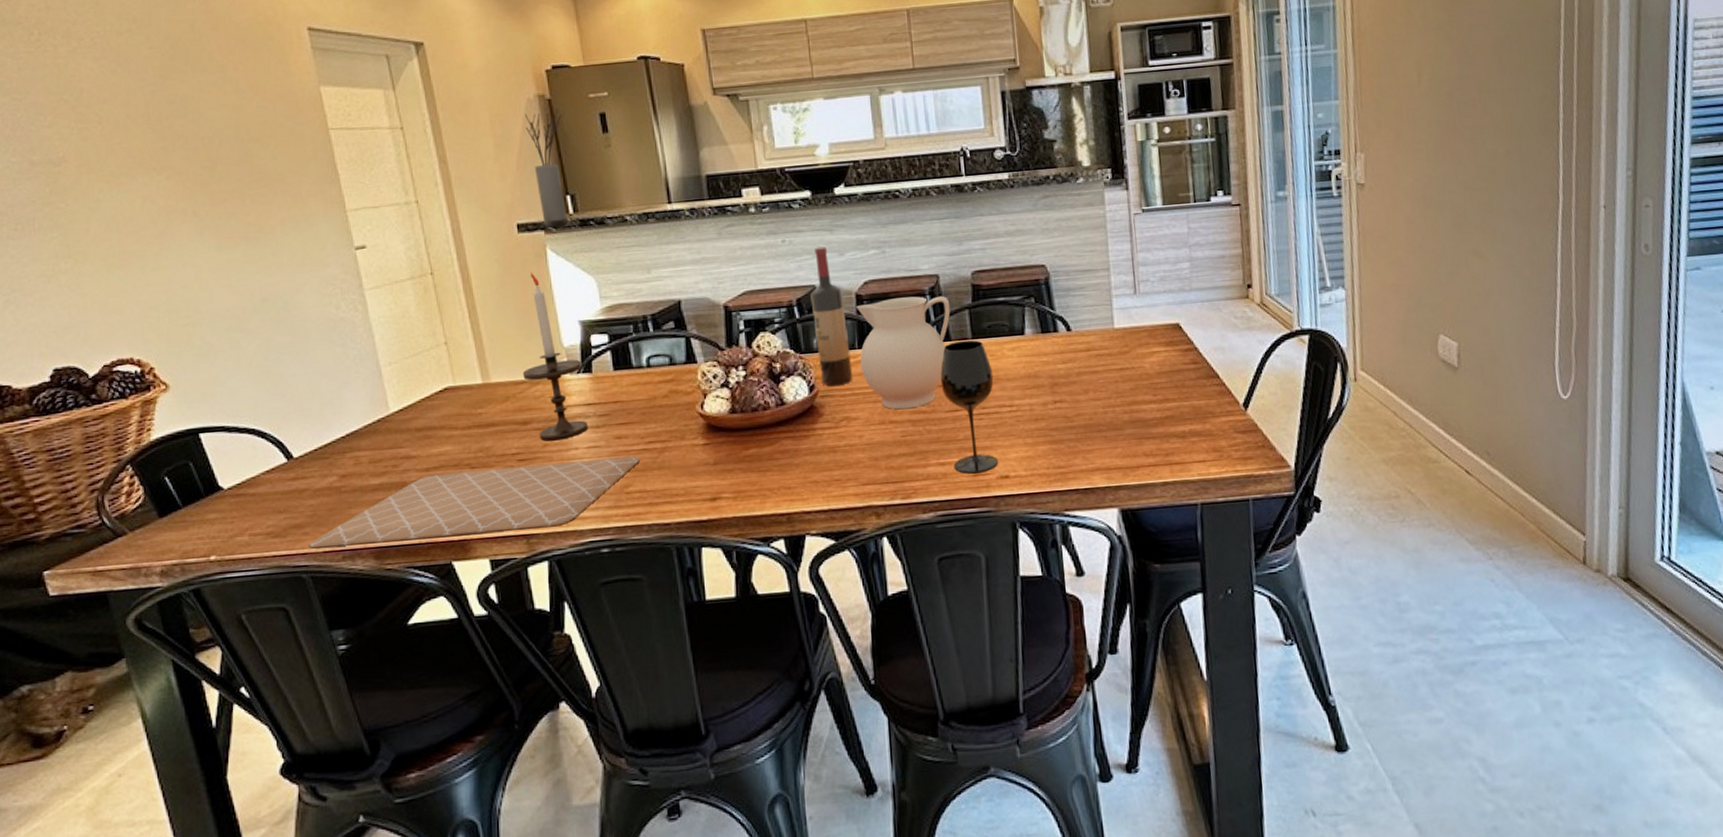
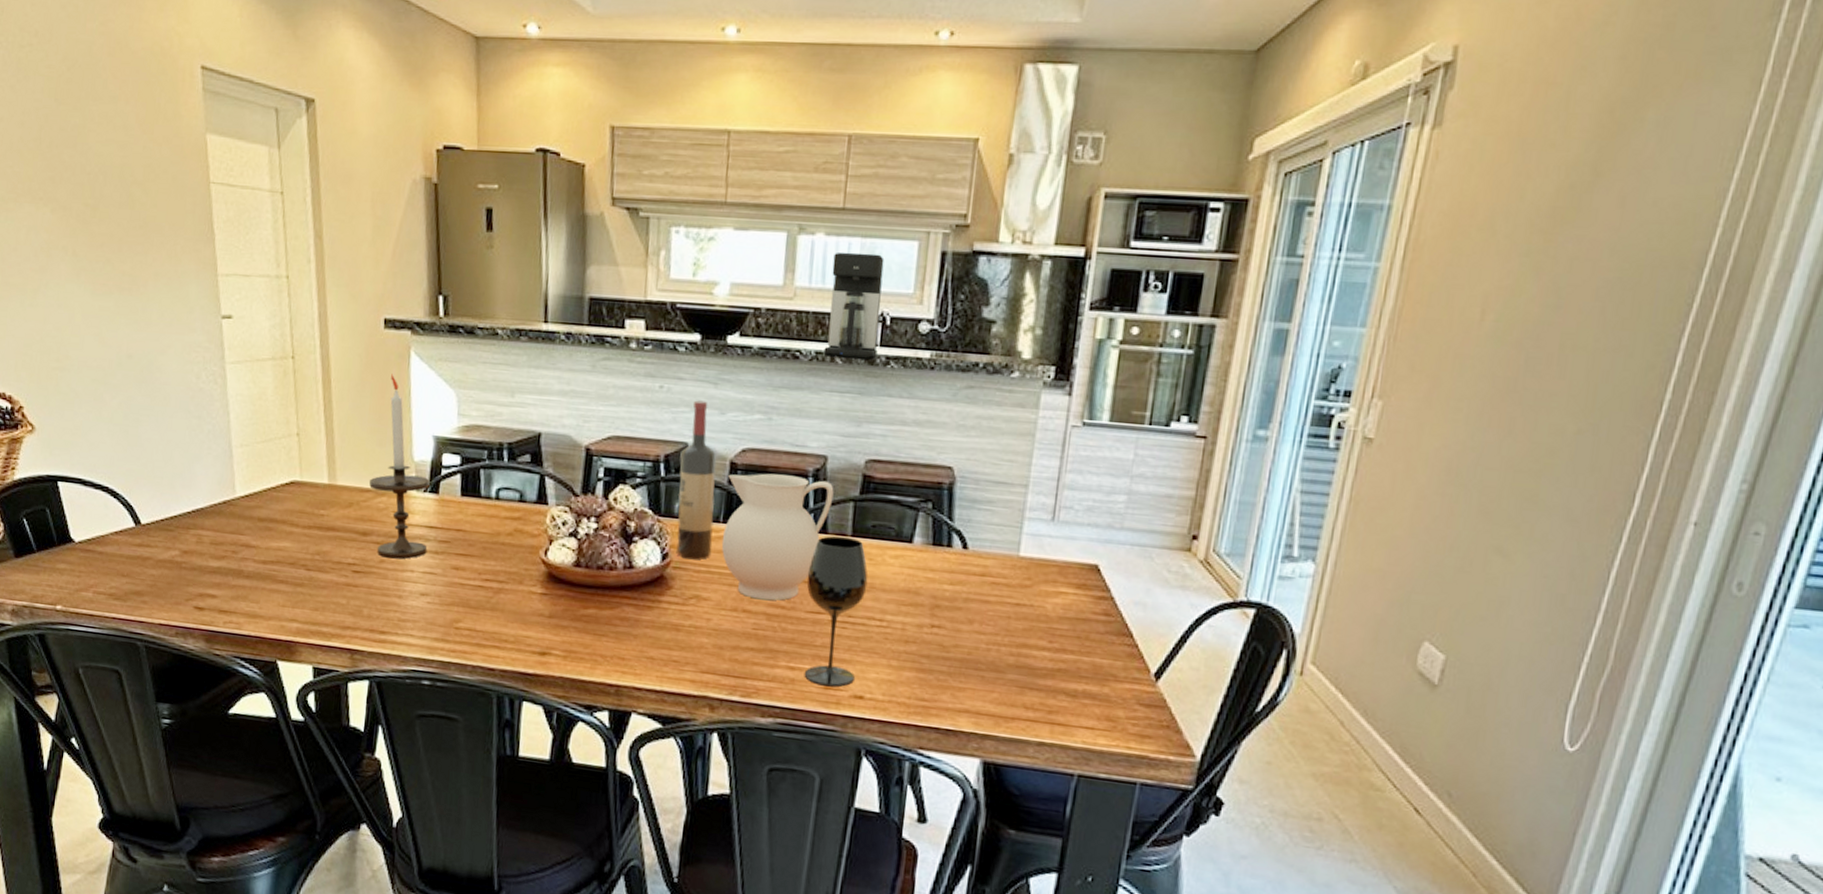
placemat: present [310,456,639,549] -> none [147,568,474,647]
vase: present [525,108,568,228] -> none [407,195,448,330]
coffee maker: none [912,101,965,192] -> present [823,252,885,361]

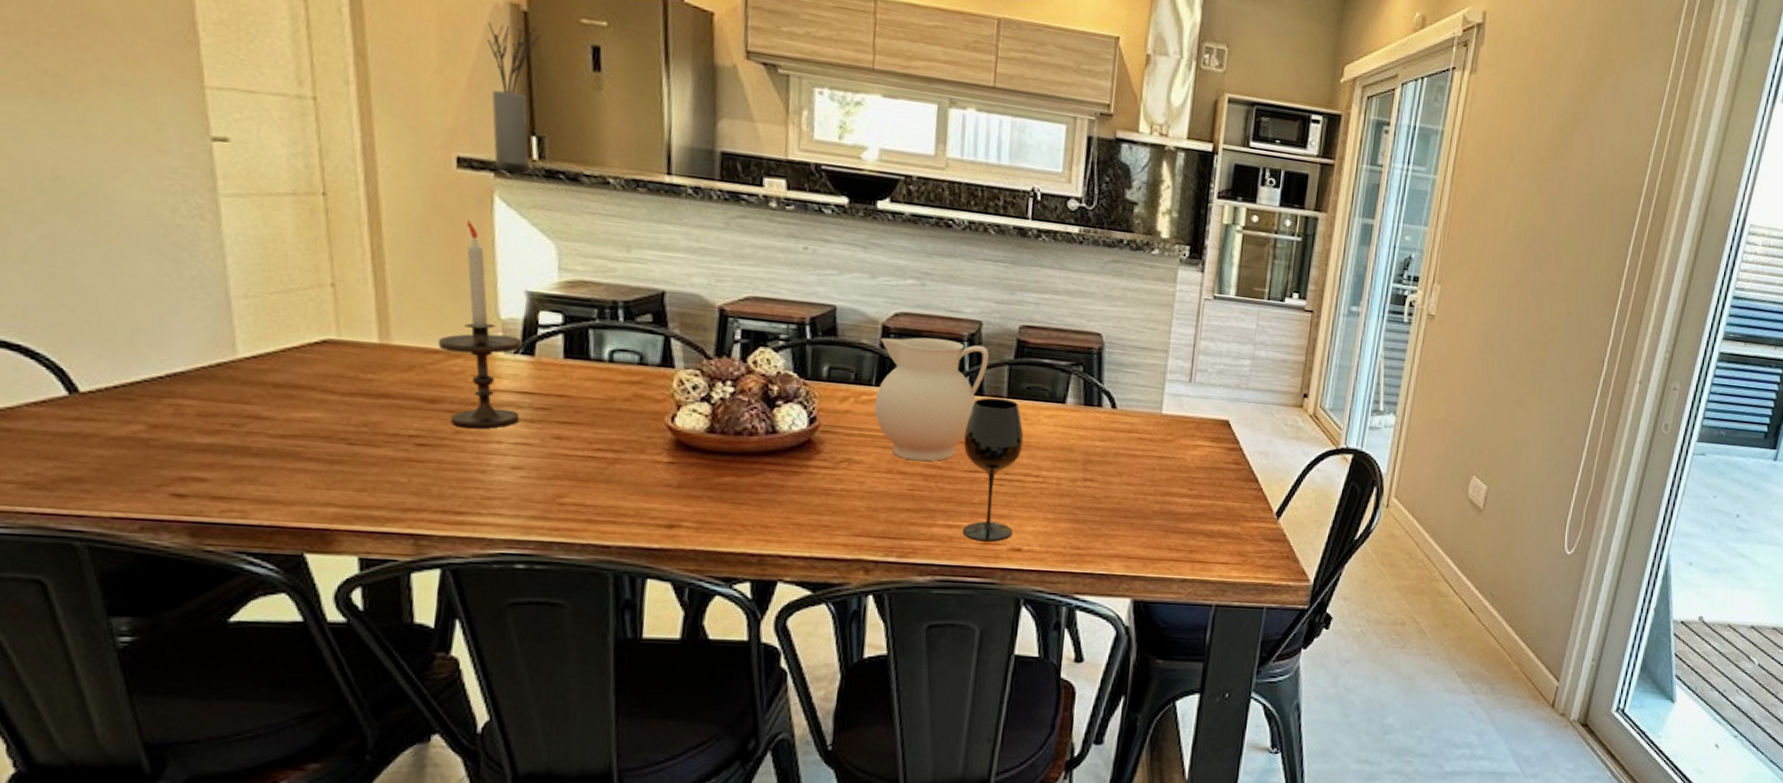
vase: none [407,195,448,330] -> present [487,22,542,173]
wine bottle: present [676,400,717,560] -> none [825,263,868,423]
coffee maker: present [823,252,885,361] -> none [976,128,1034,233]

